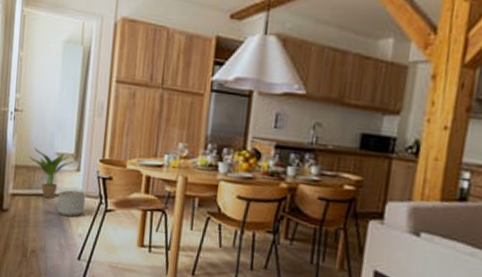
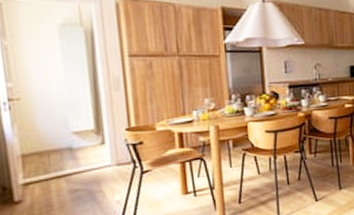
potted plant: present [29,147,75,199] -> none [39,131,97,178]
planter: present [57,190,86,218] -> none [84,161,119,190]

